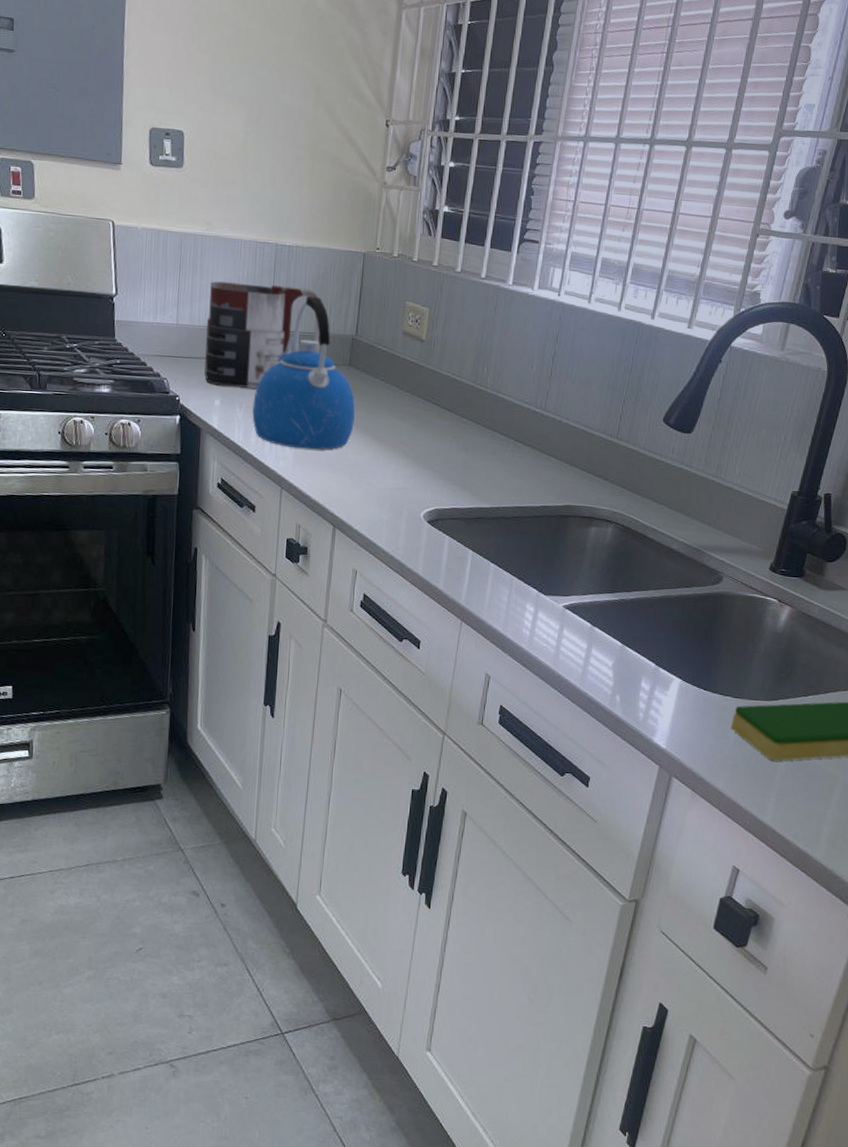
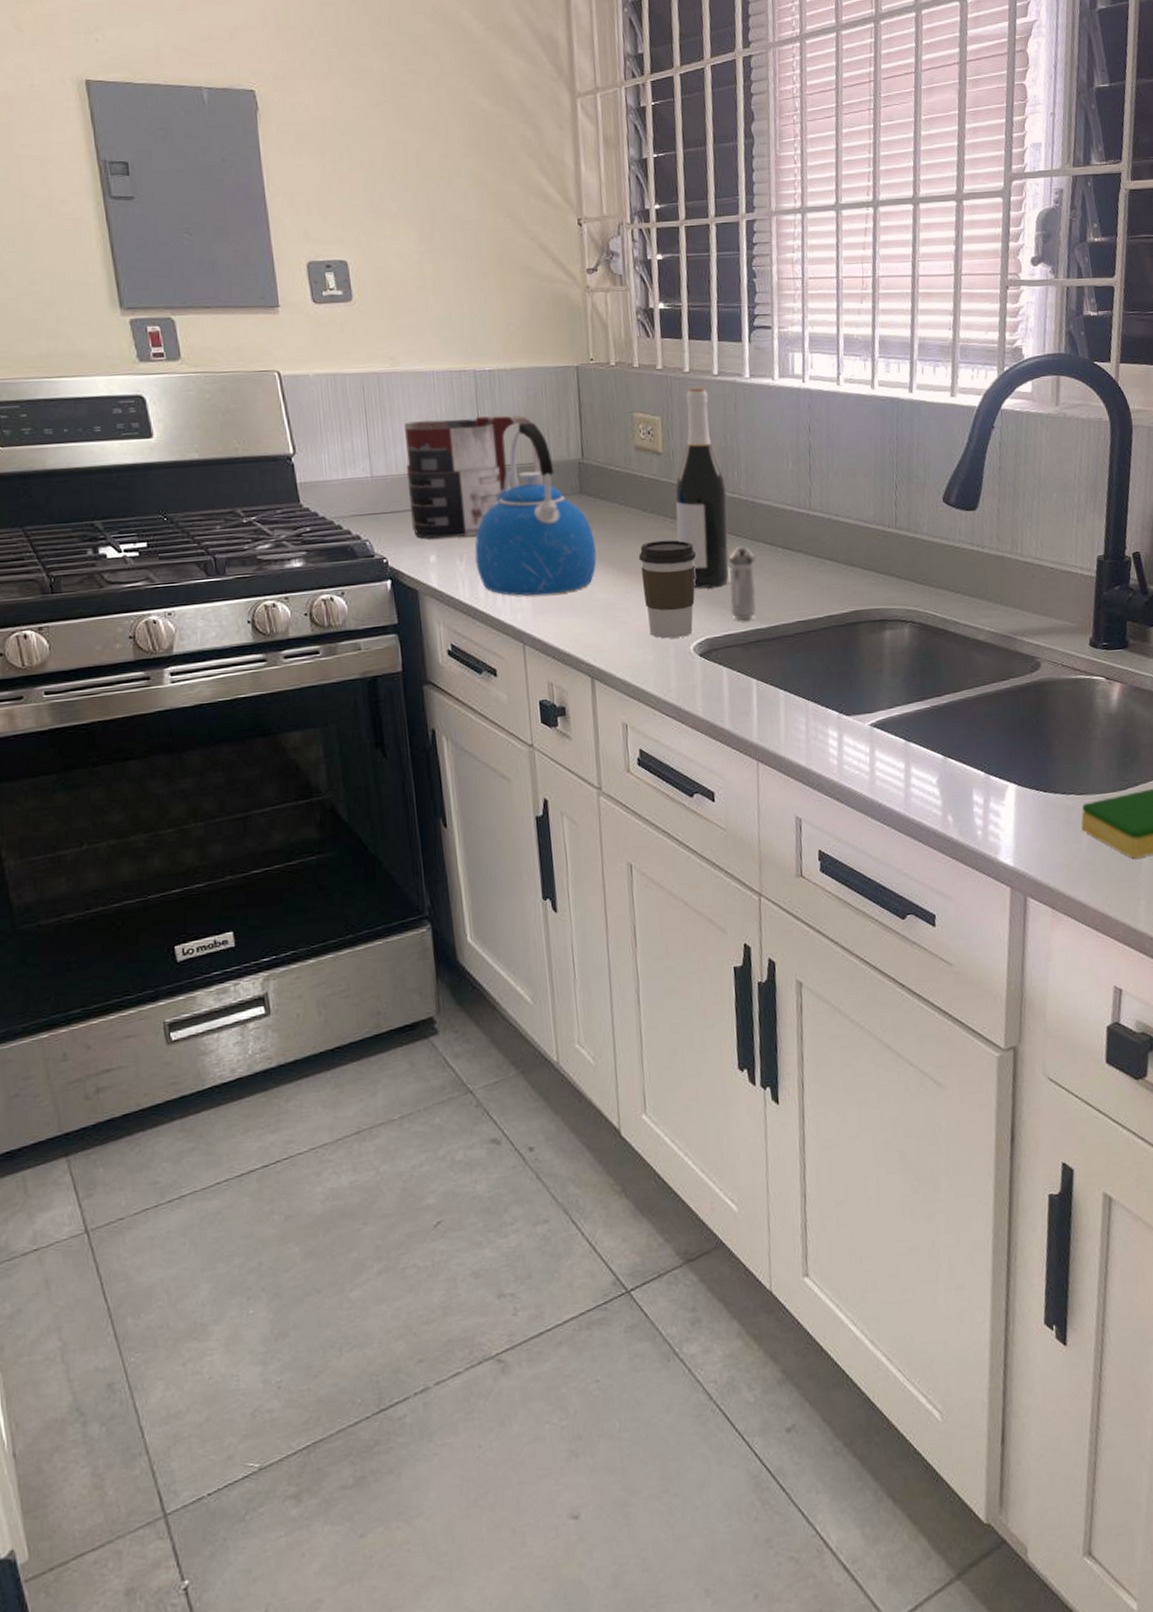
coffee cup: none [389,417,440,504] -> present [639,539,697,639]
wine bottle: none [425,286,475,465] -> present [675,387,730,588]
shaker: none [460,434,490,498] -> present [728,547,757,621]

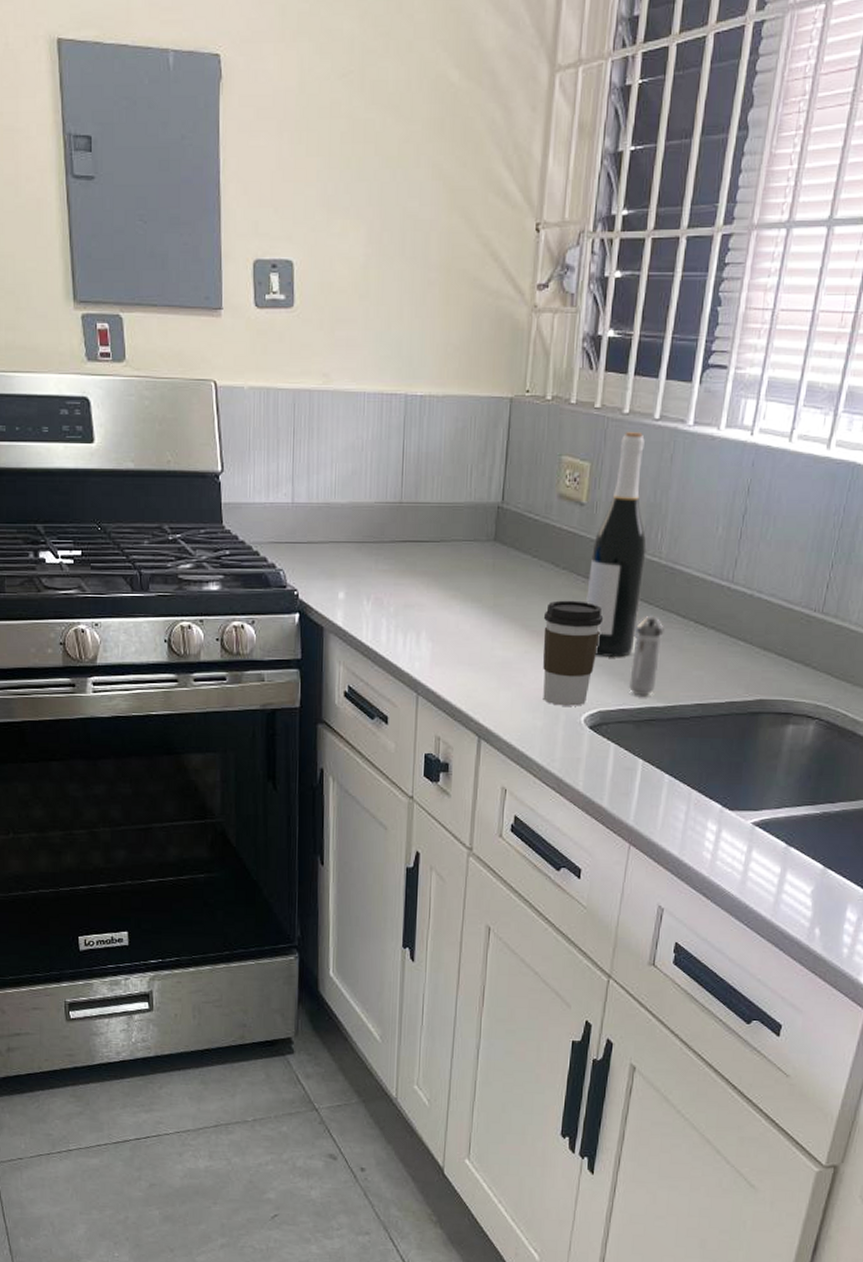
mug: present [405,415,544,539] -> none [326,446,460,577]
kettle: present [474,423,597,596] -> none [382,458,502,646]

